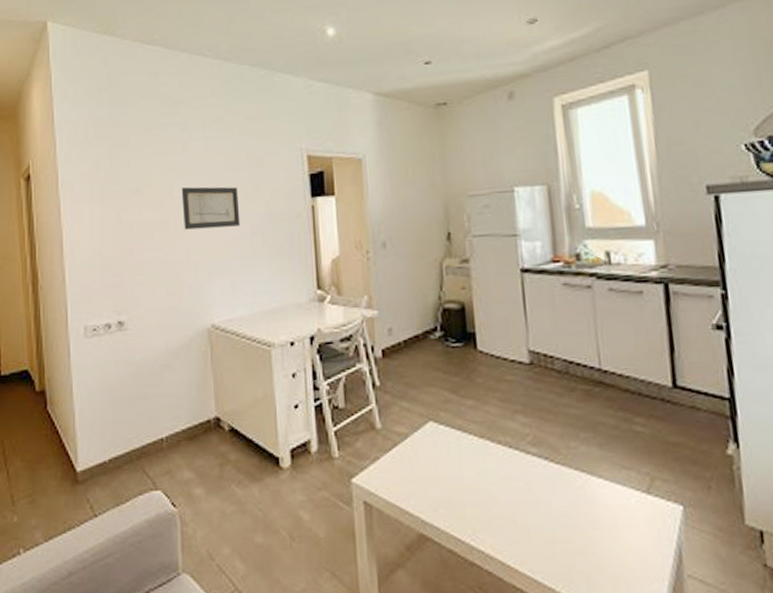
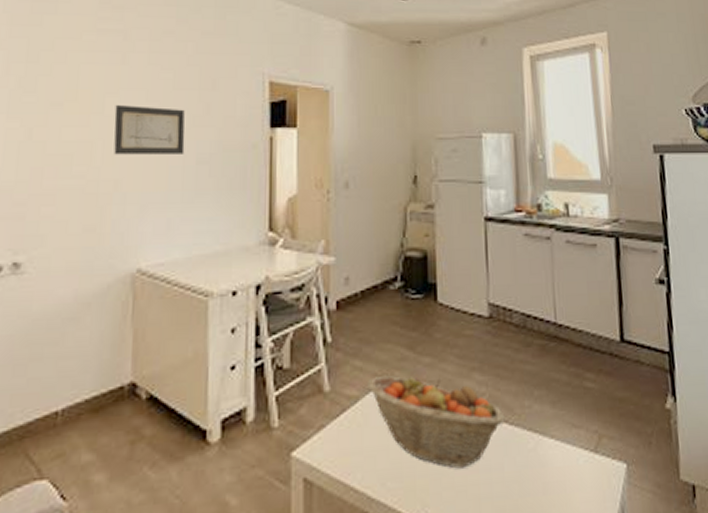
fruit basket: none [415,416,551,501] -> present [367,376,505,469]

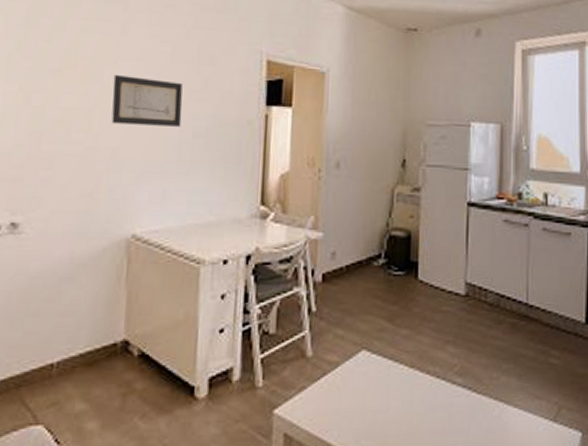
fruit basket: present [367,376,505,469] -> none [348,345,474,431]

